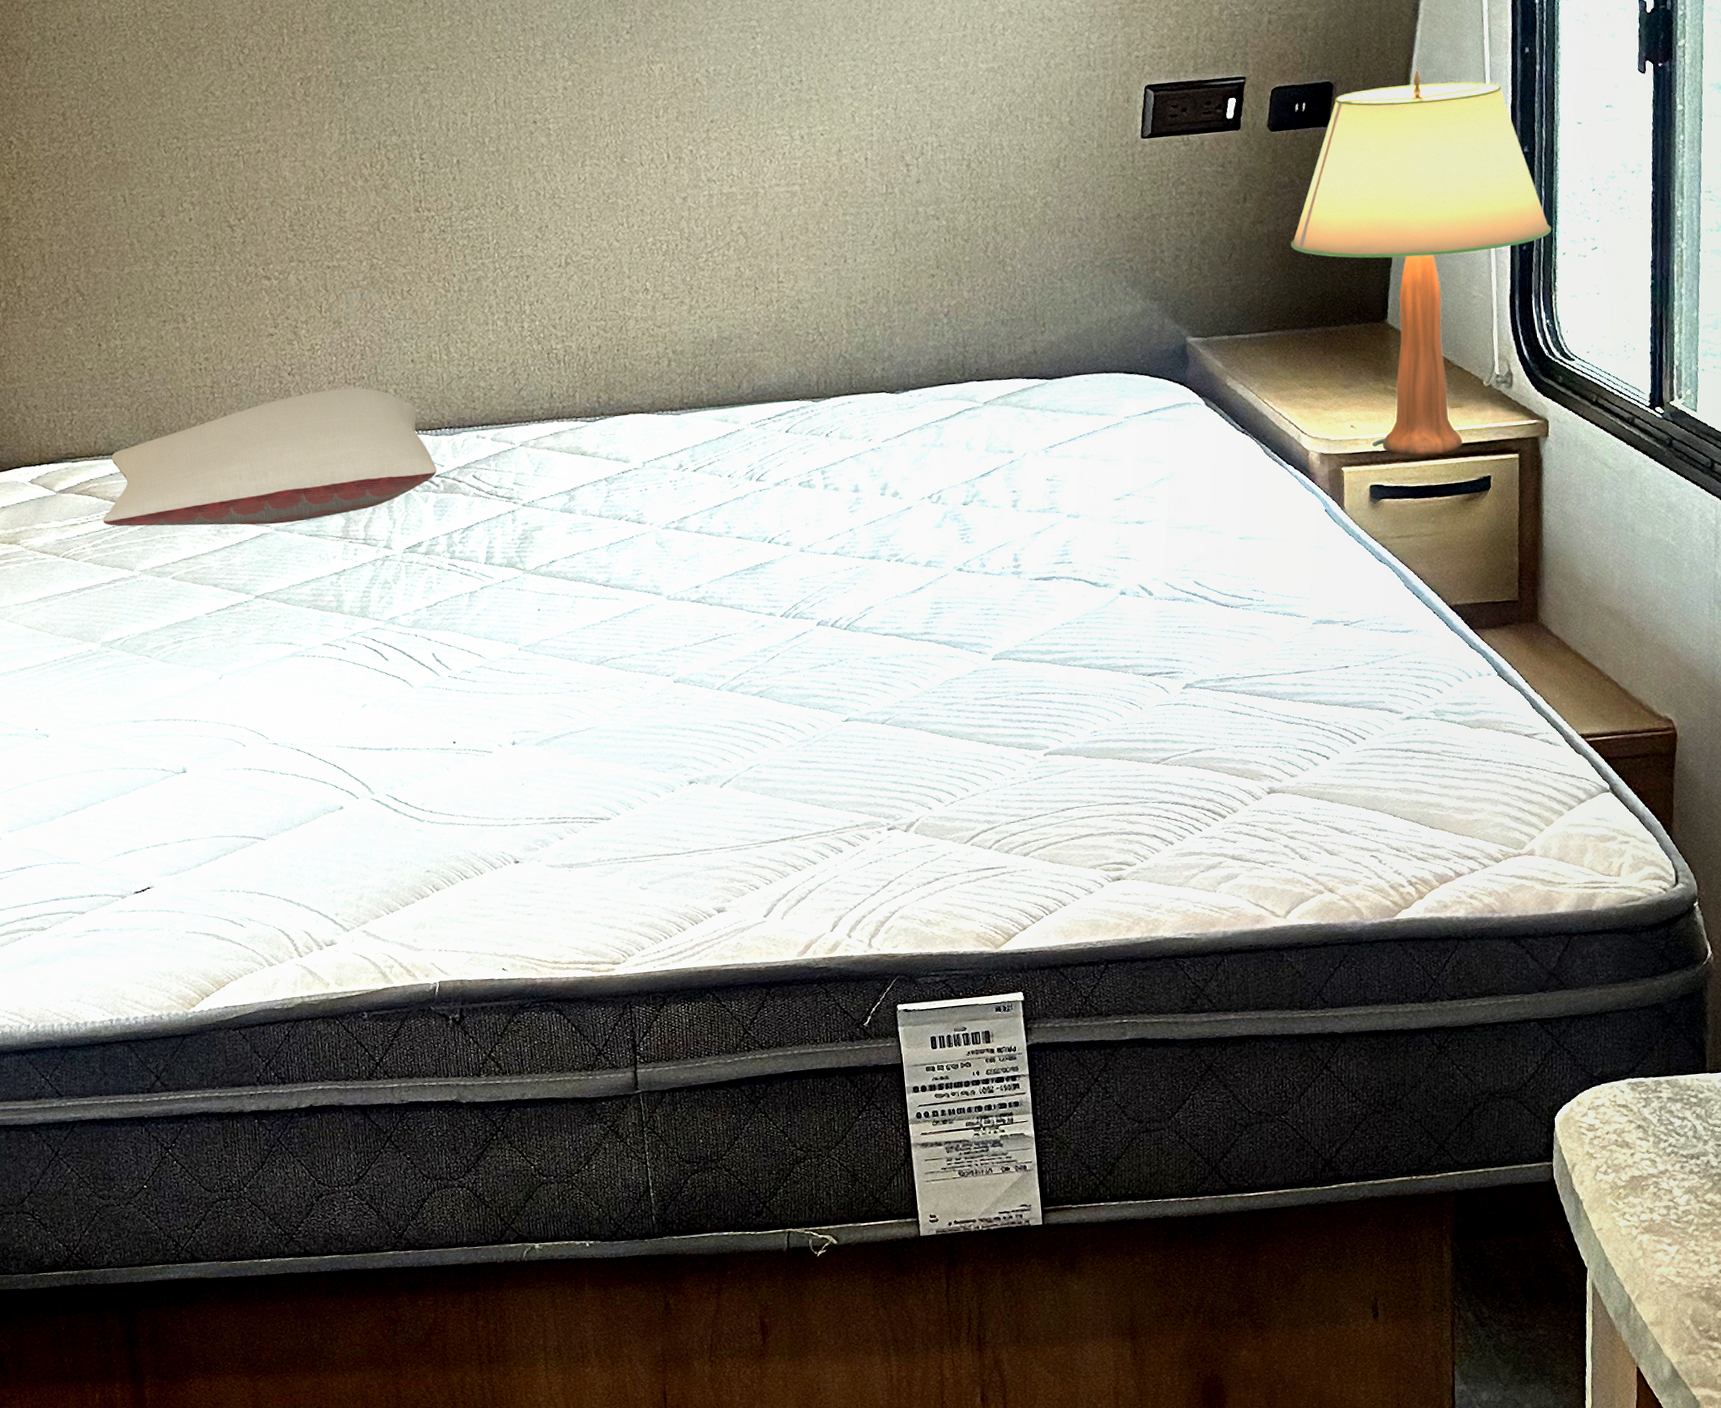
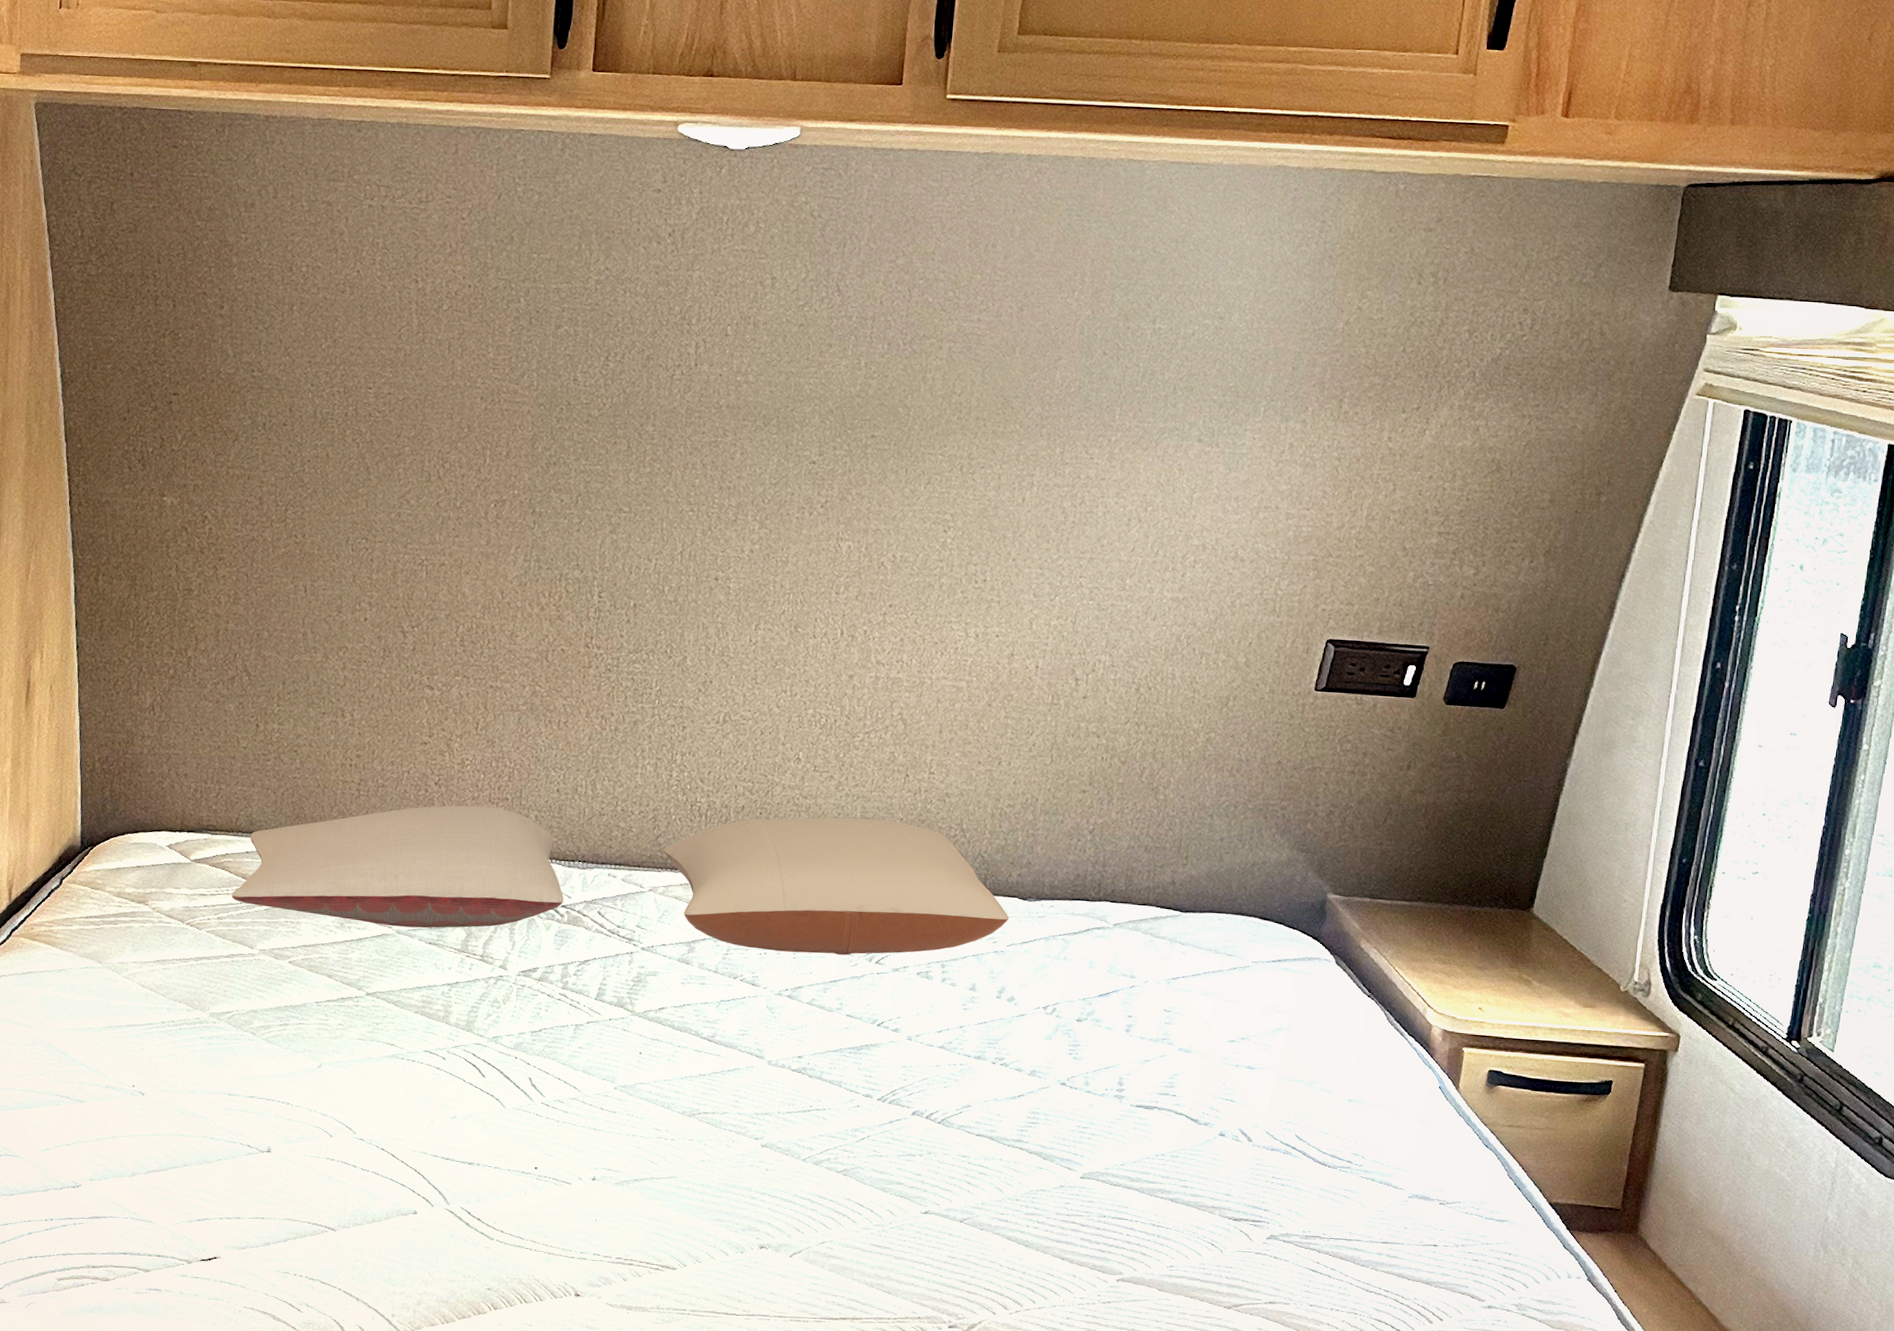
pillow: none [526,335,880,487] -> present [662,817,1009,955]
table lamp: present [1290,71,1551,456] -> none [1447,668,1715,1051]

